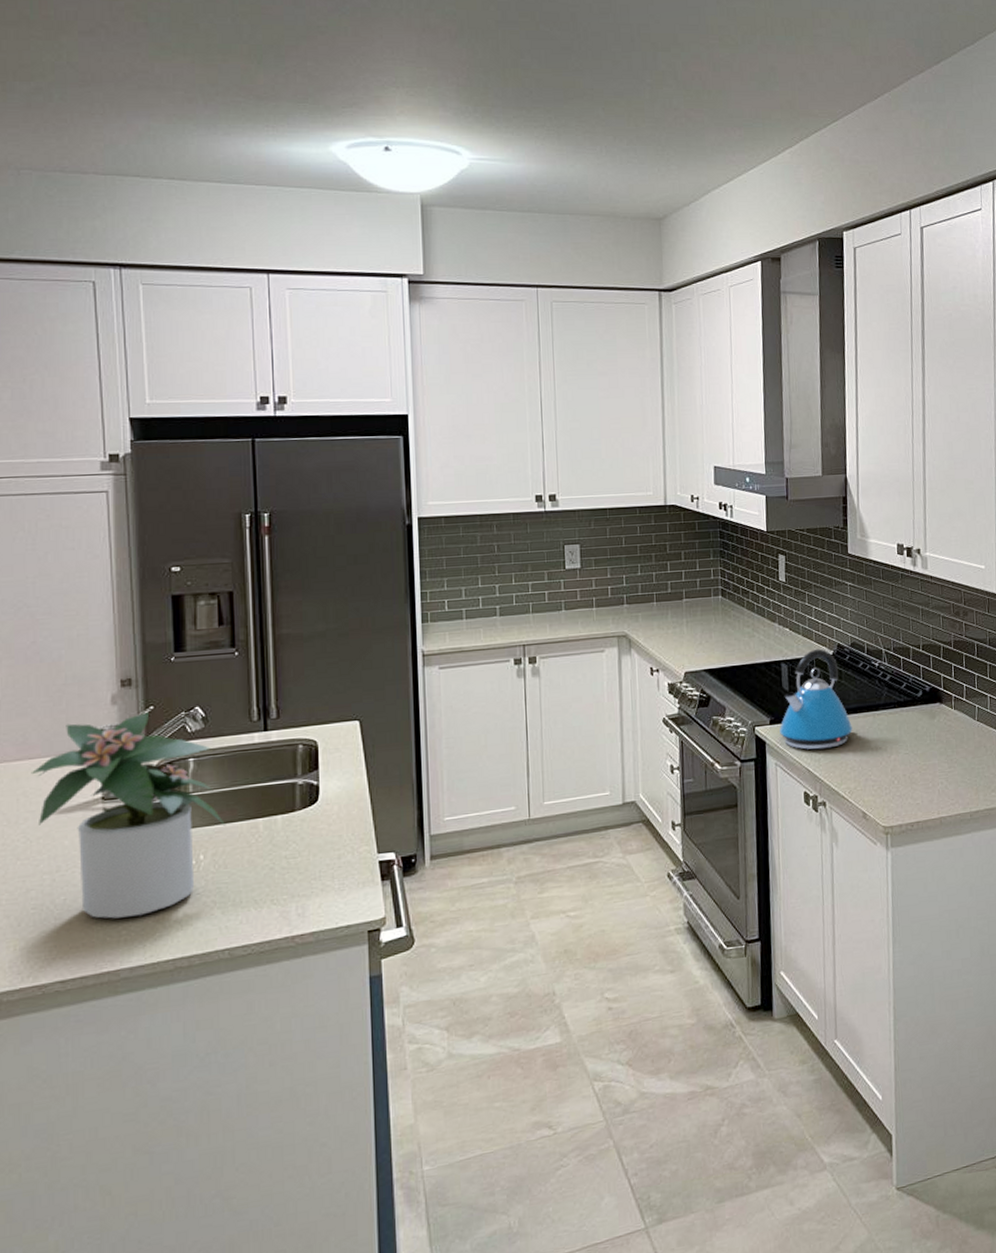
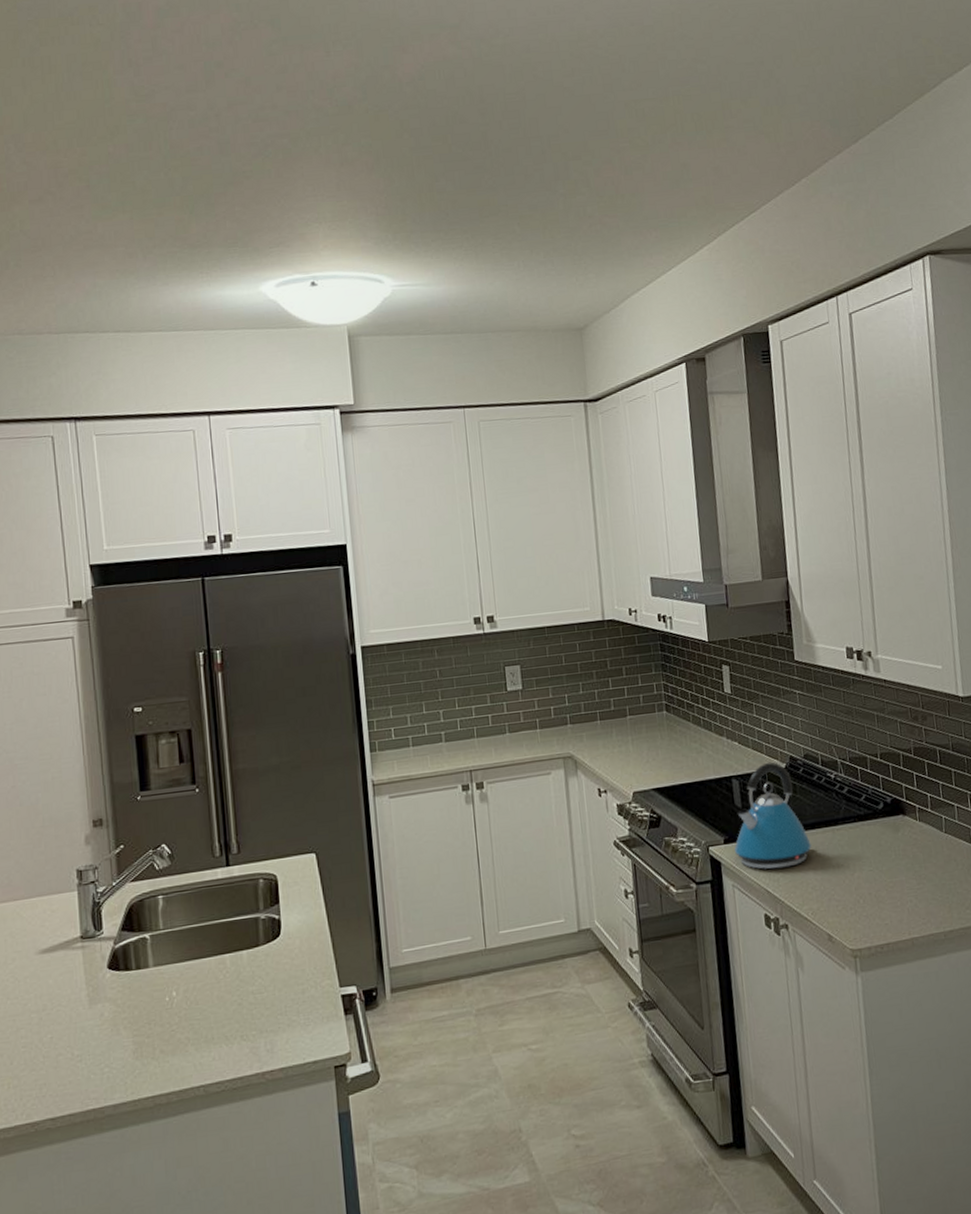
potted plant: present [30,711,227,919] -> none [16,850,196,1057]

